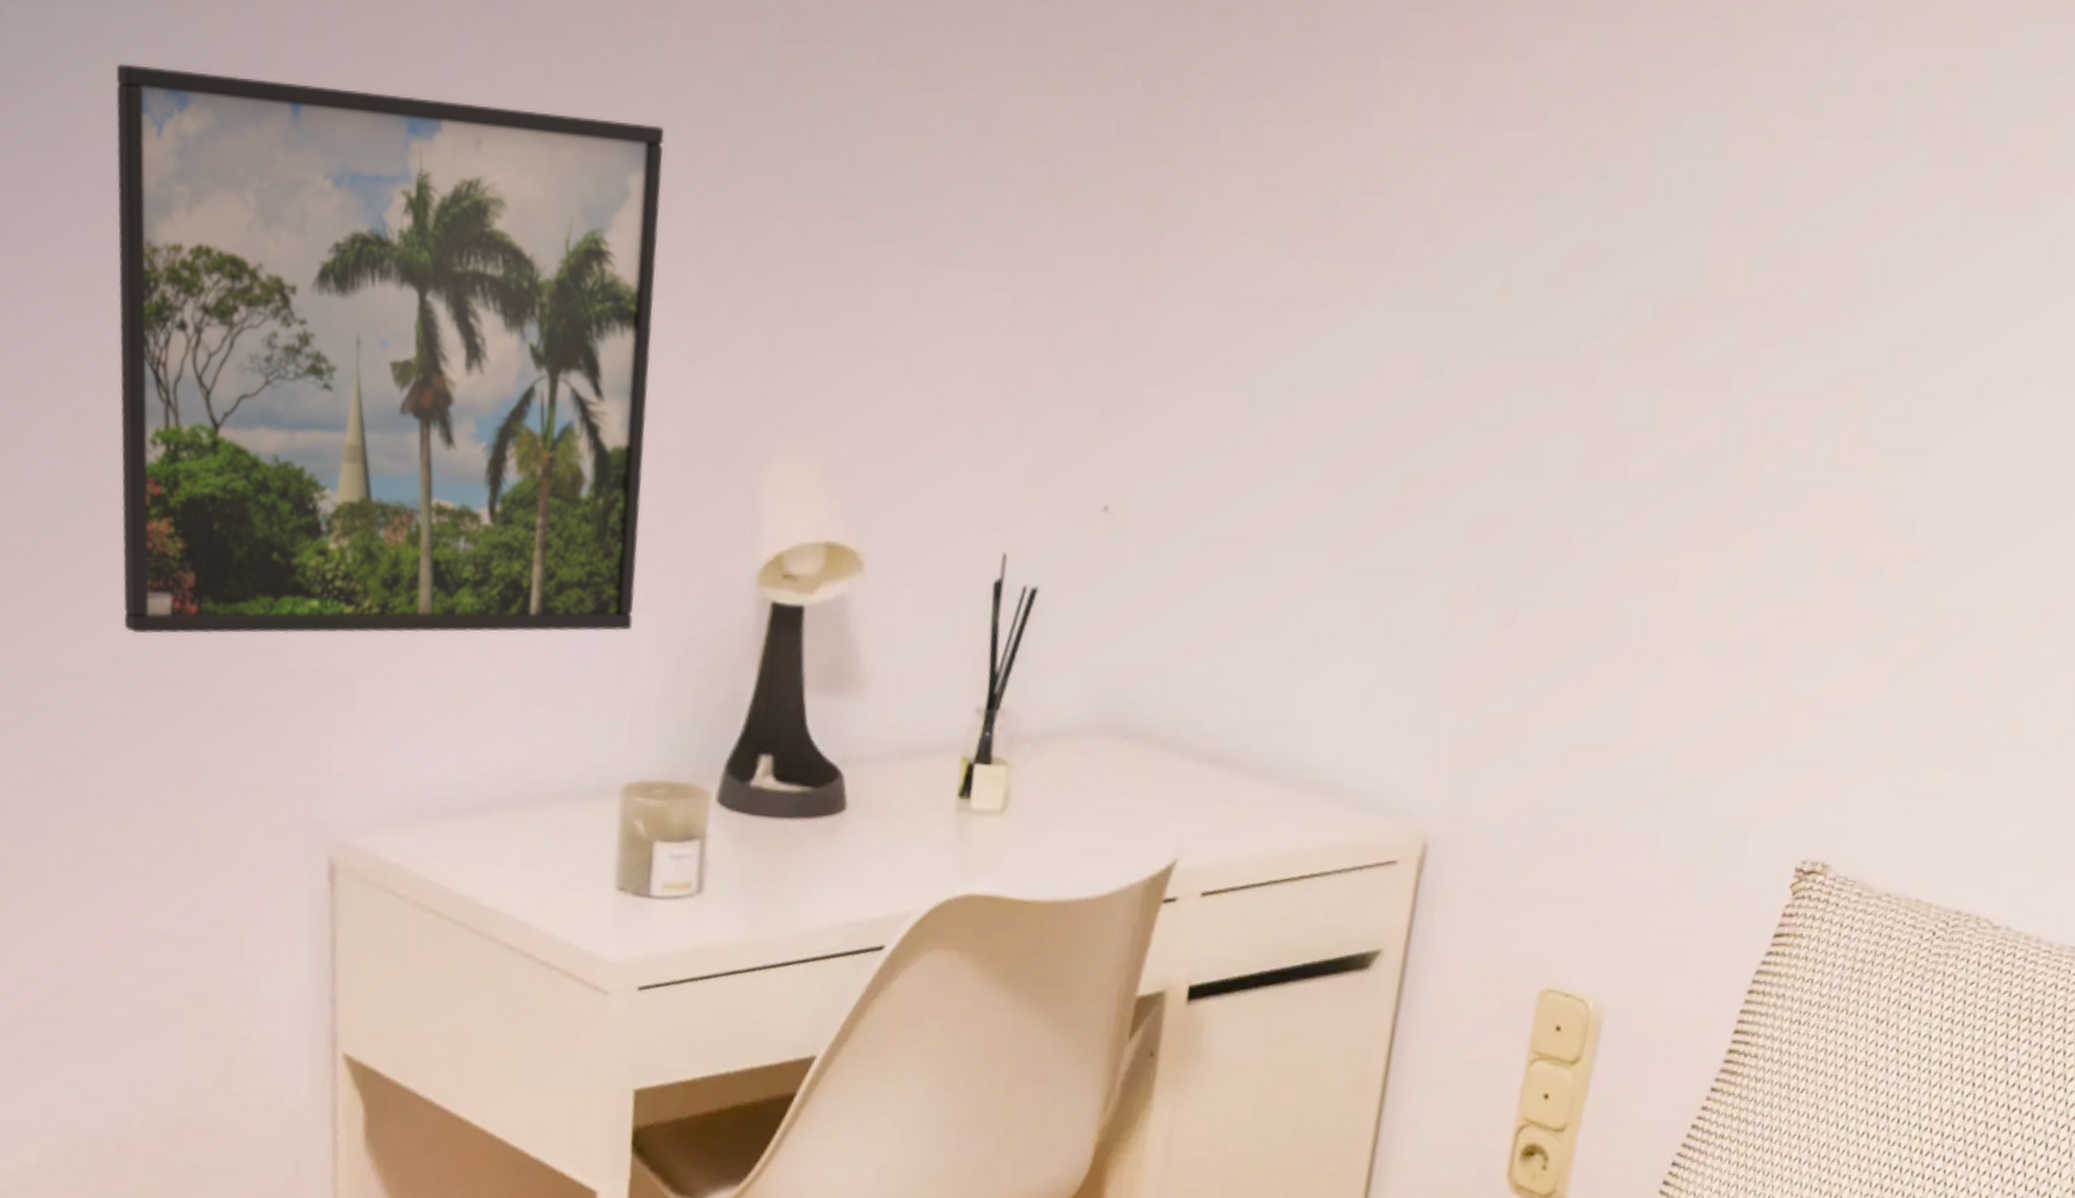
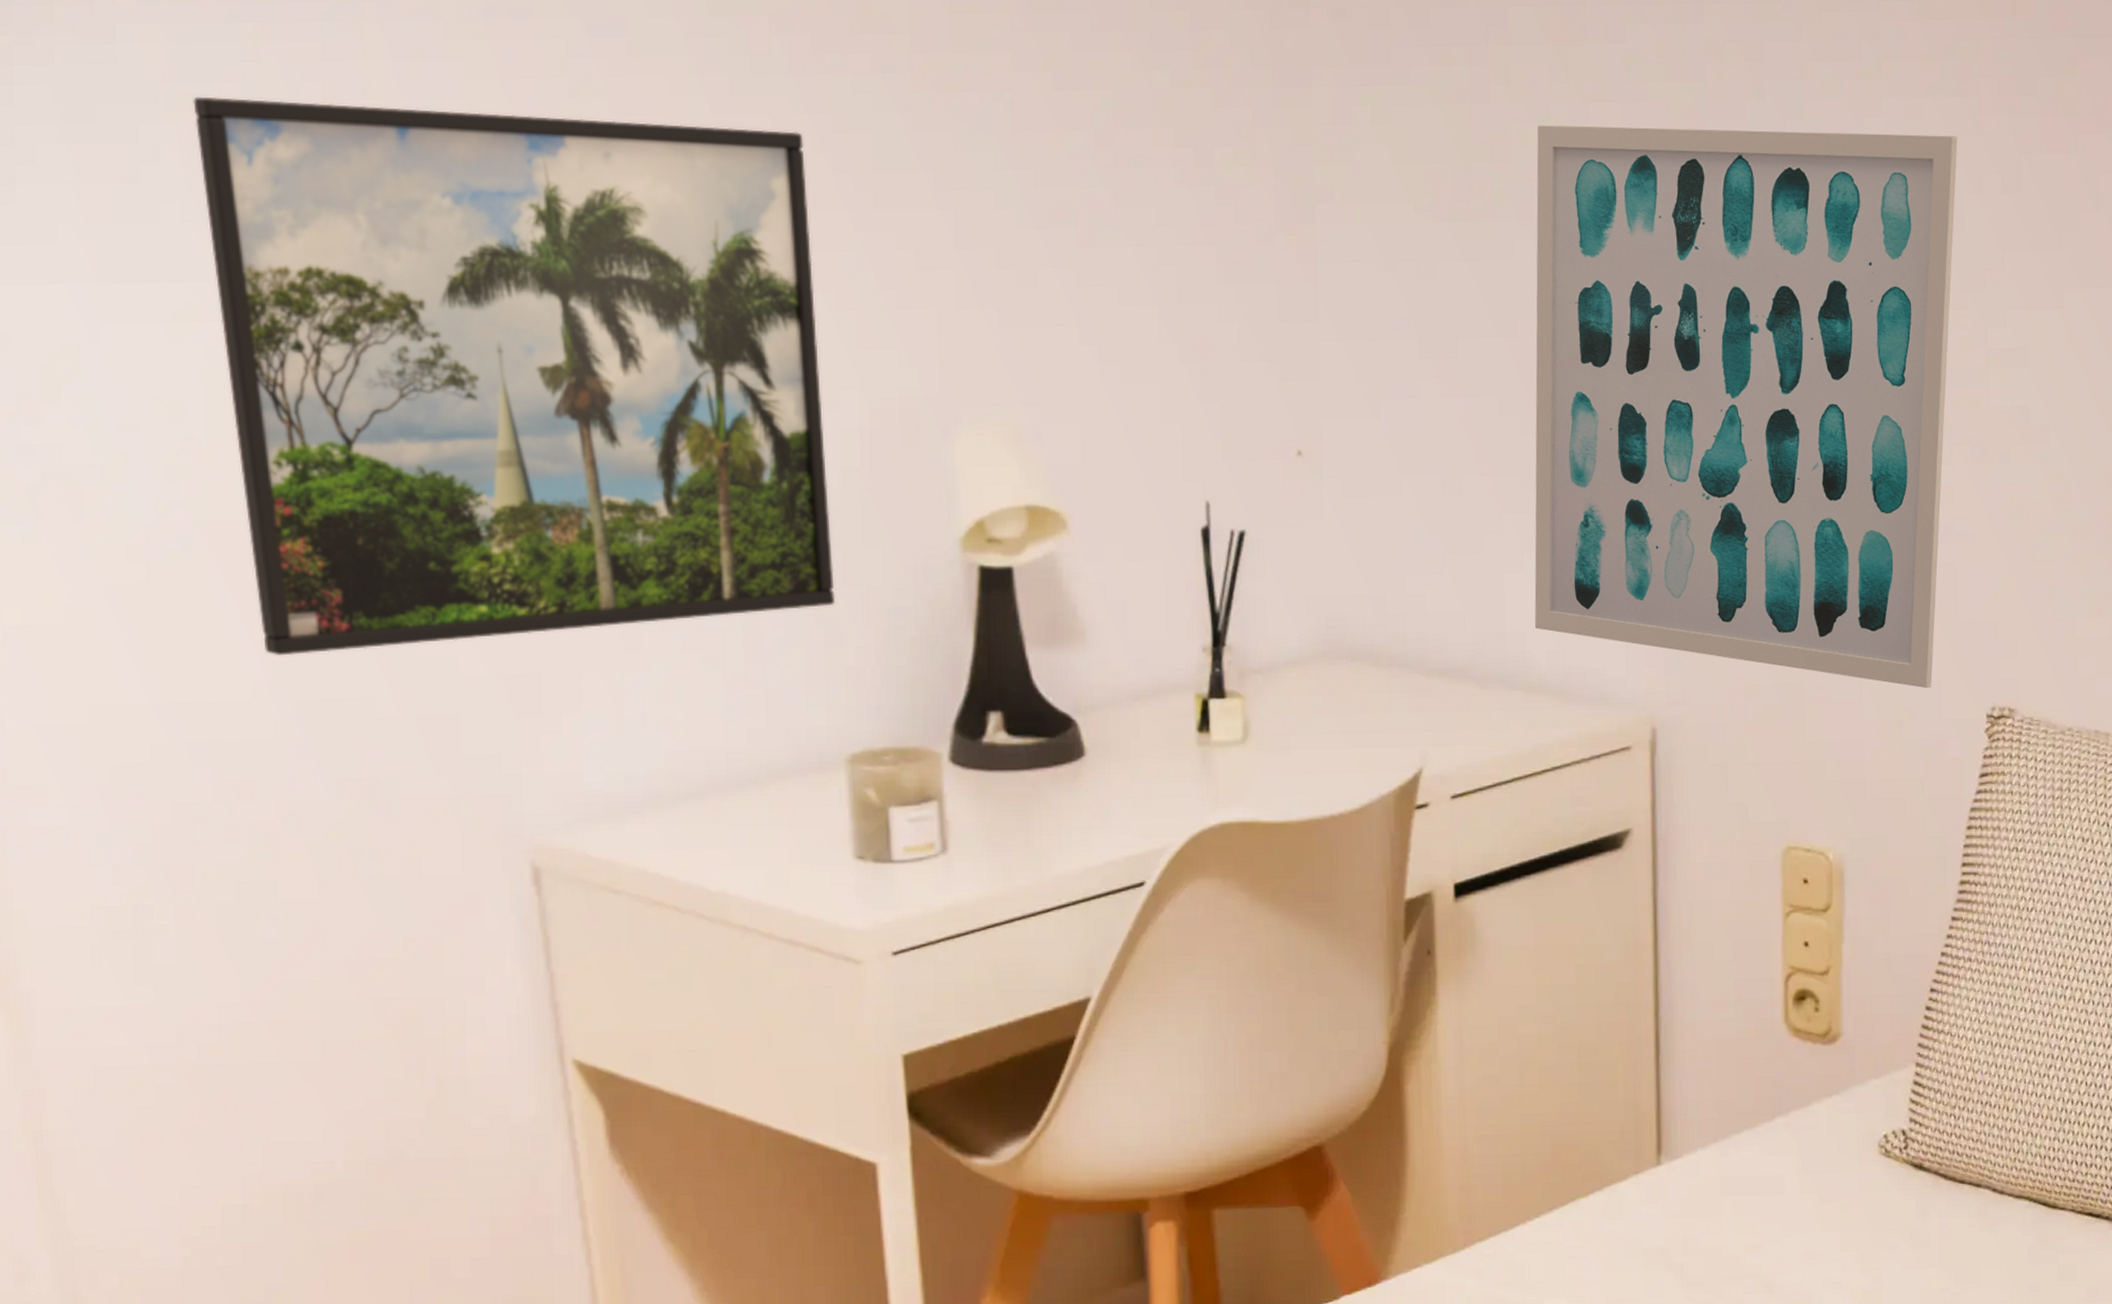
wall art: none [1319,153,1898,832] -> present [1534,125,1958,689]

